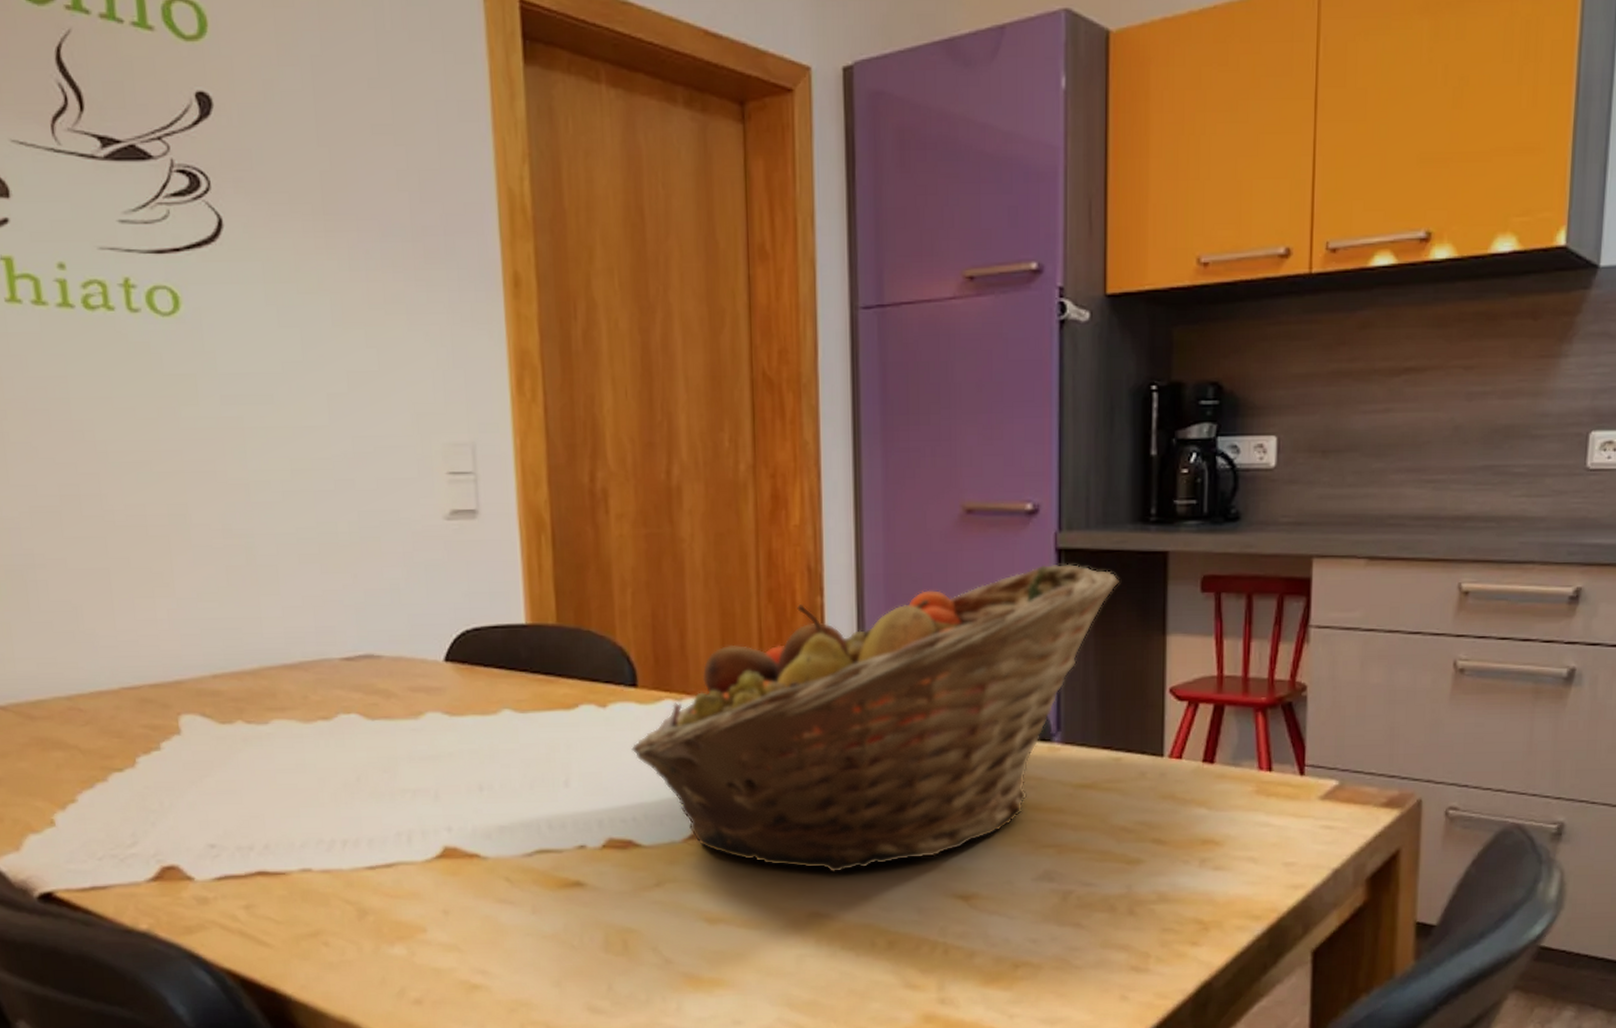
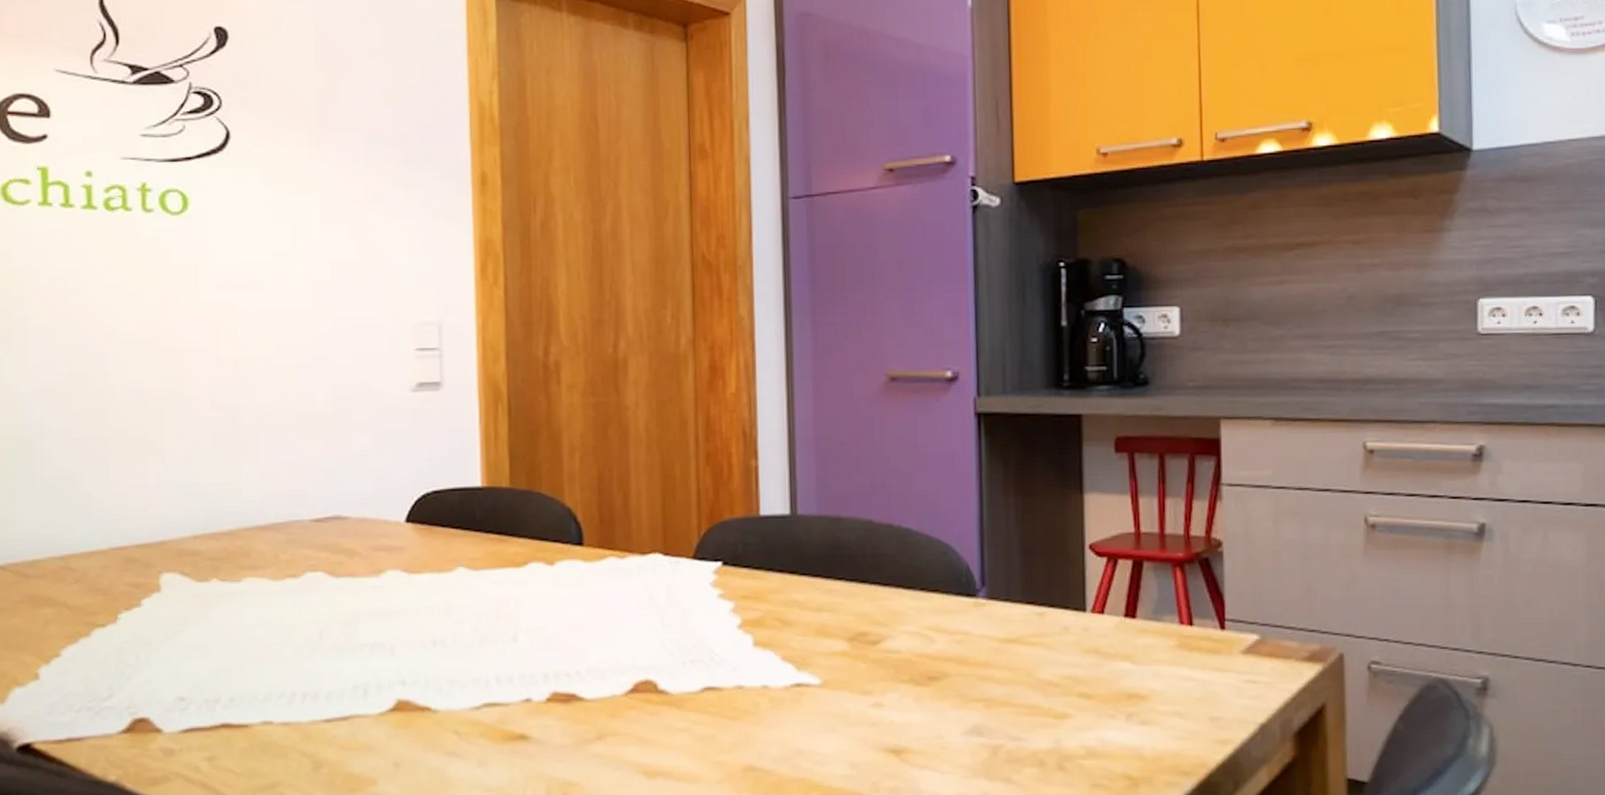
fruit basket: present [631,564,1120,872] -> none [576,427,1038,726]

